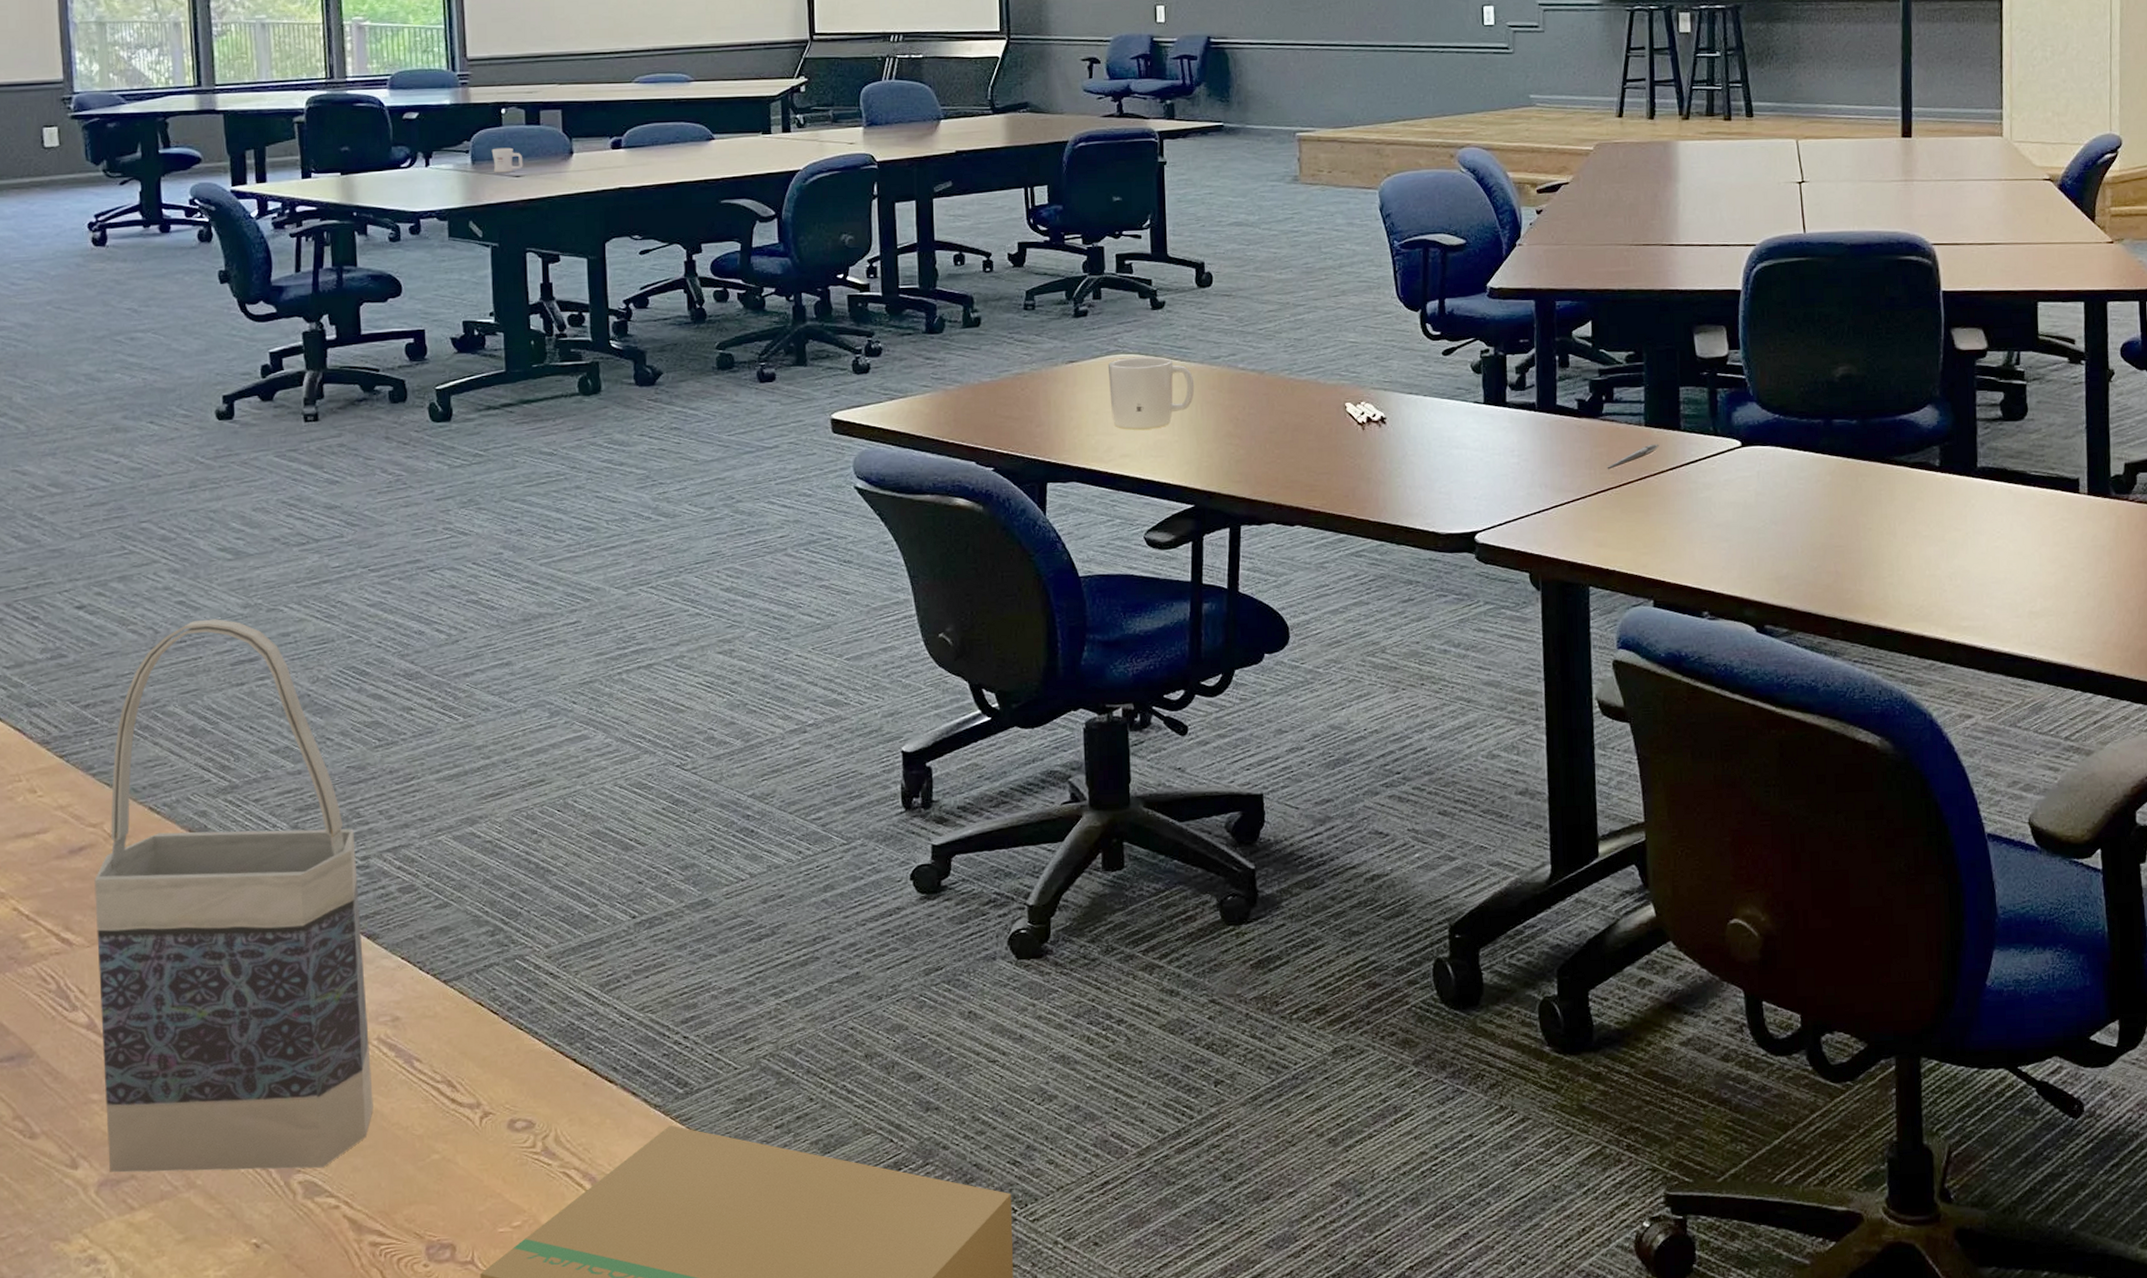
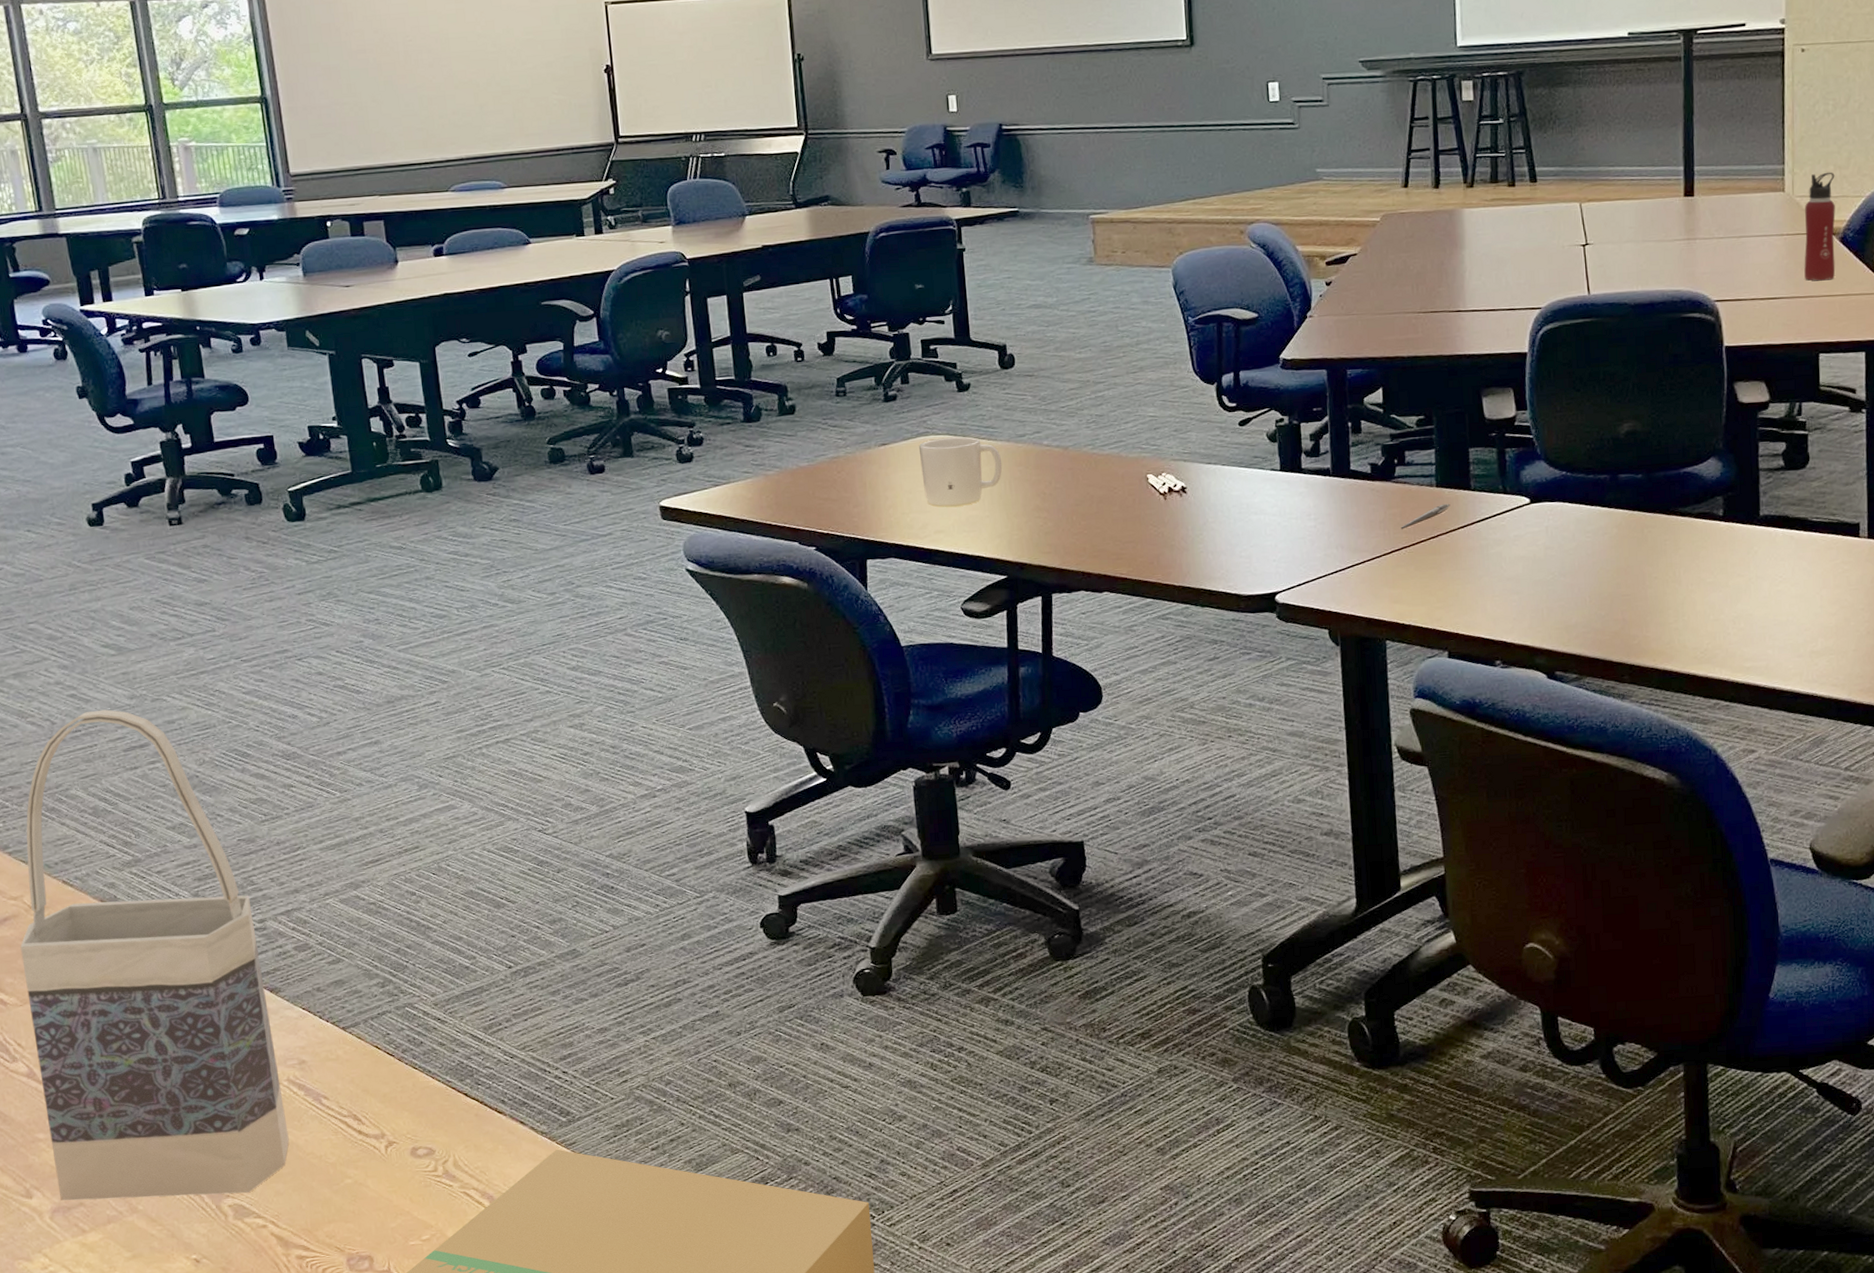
mug: present [491,147,524,173] -> none [320,259,352,284]
water bottle: none [2022,118,2054,228] -> present [1804,172,1836,281]

